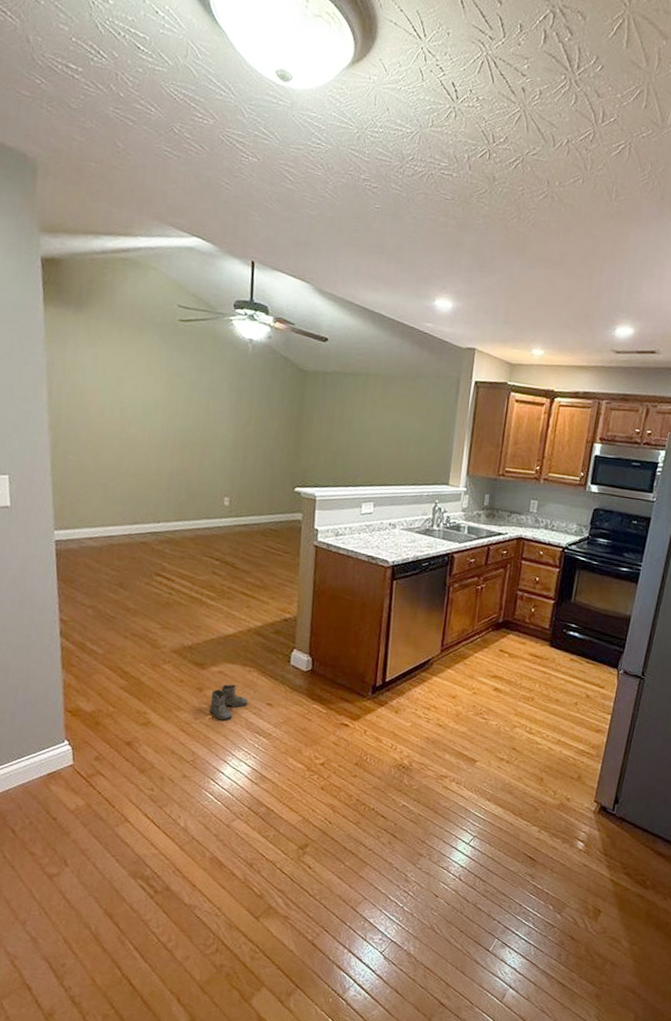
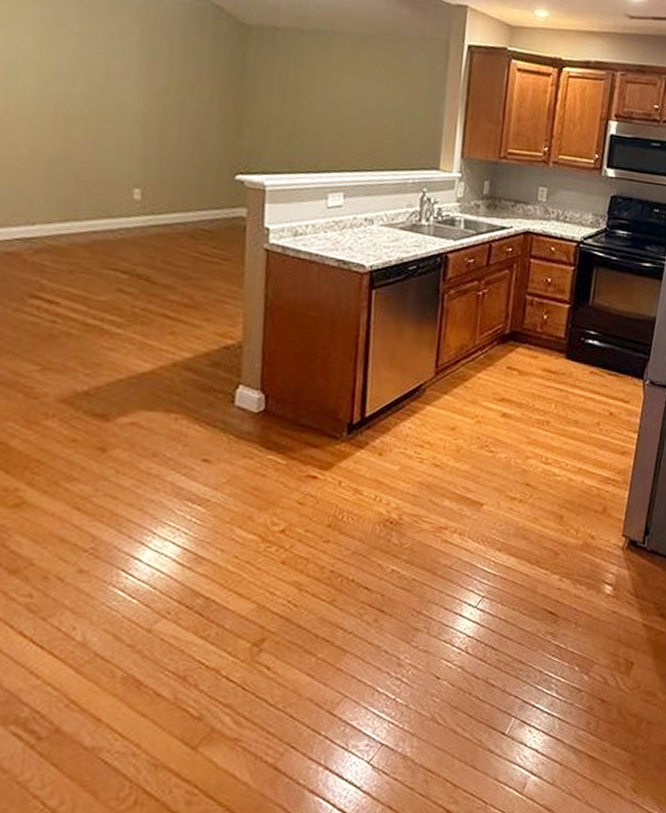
boots: present [209,684,248,721] -> none [117,438,175,489]

